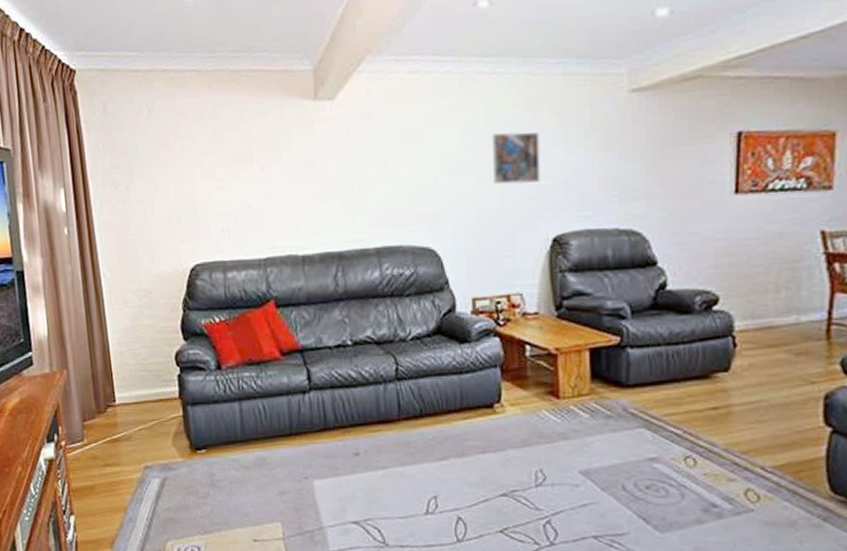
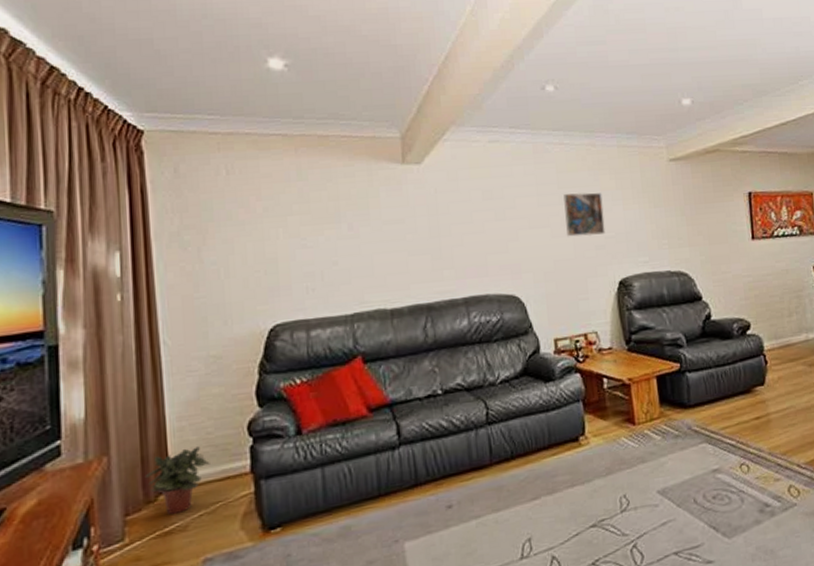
potted plant: none [96,370,146,425] -> present [145,446,210,514]

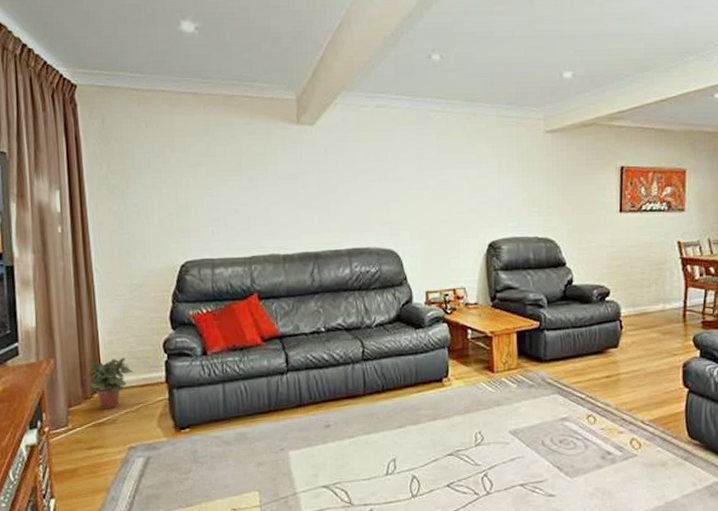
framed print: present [563,192,606,237] -> none [442,159,479,200]

